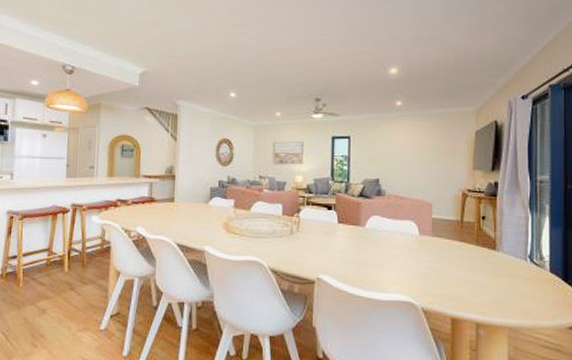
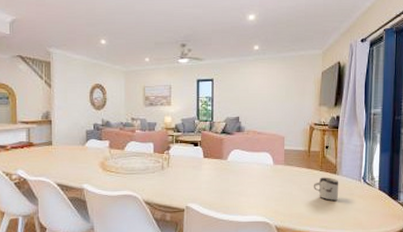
cup: none [468,253,500,282] -> present [314,177,339,201]

